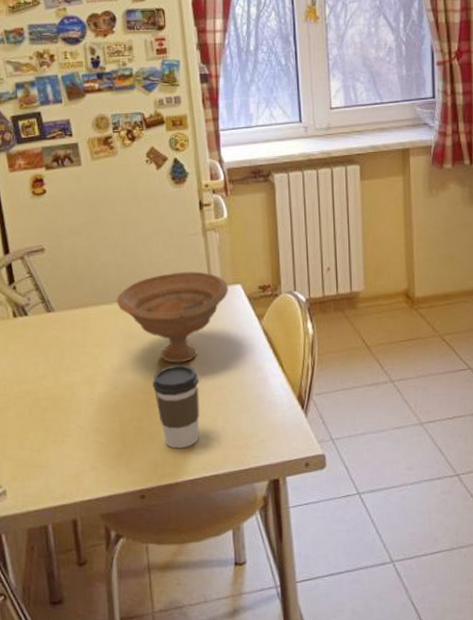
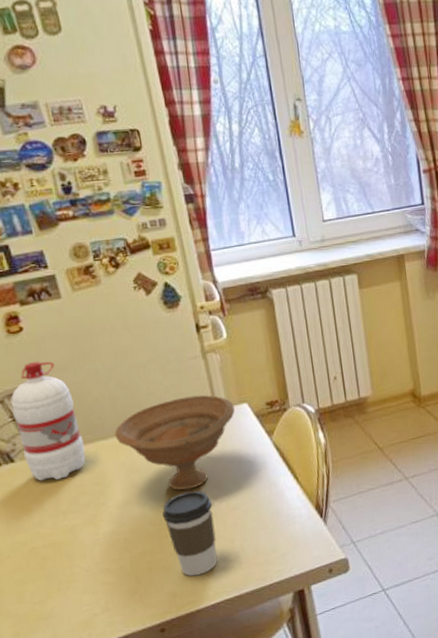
water bottle: none [30,223,89,337] -> present [11,361,86,481]

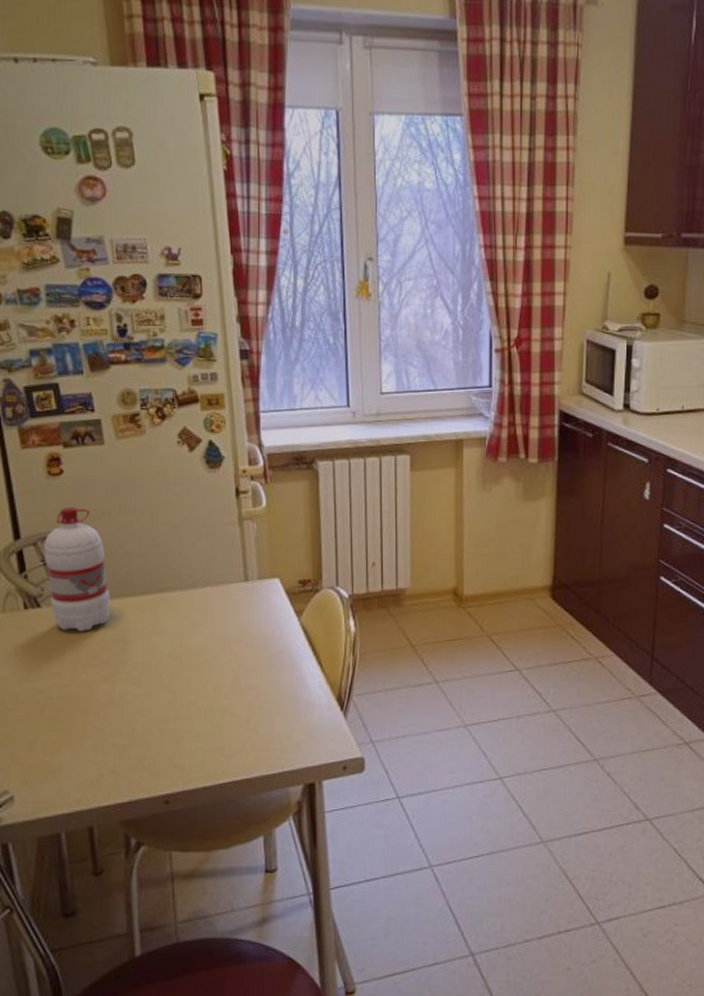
bowl: present [115,394,235,491] -> none [142,563,265,661]
coffee cup: present [162,490,218,577] -> none [180,662,232,752]

